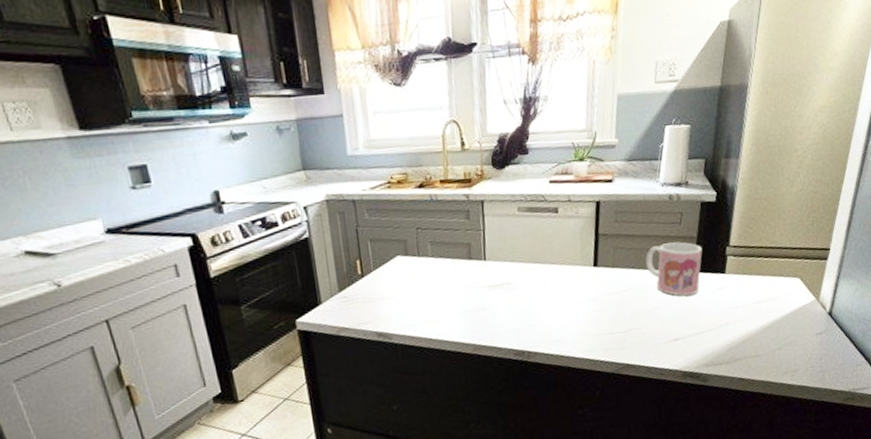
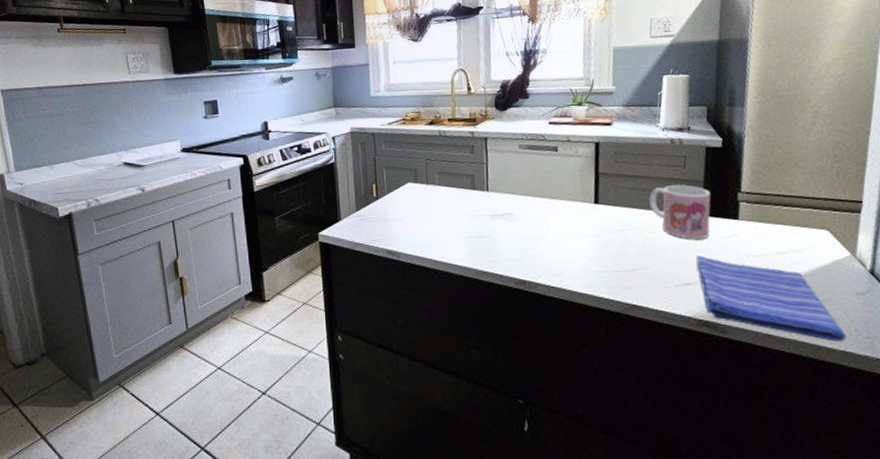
dish towel: none [685,311,804,379] -> present [696,255,847,342]

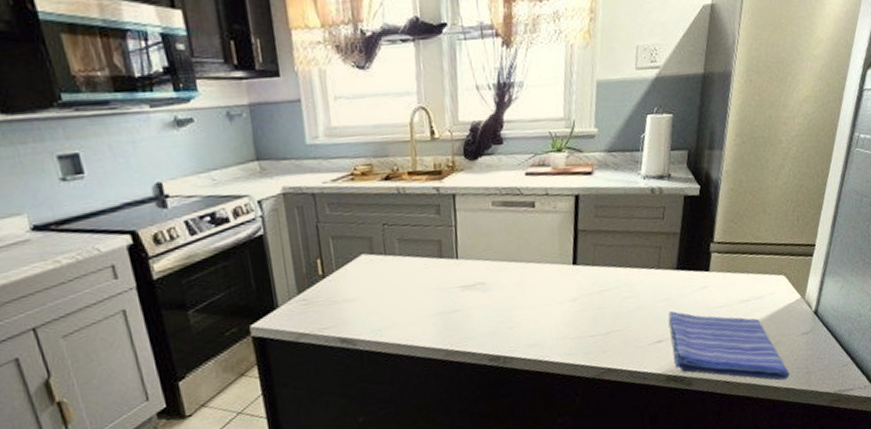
mug: present [649,185,711,239] -> none [627,238,686,296]

